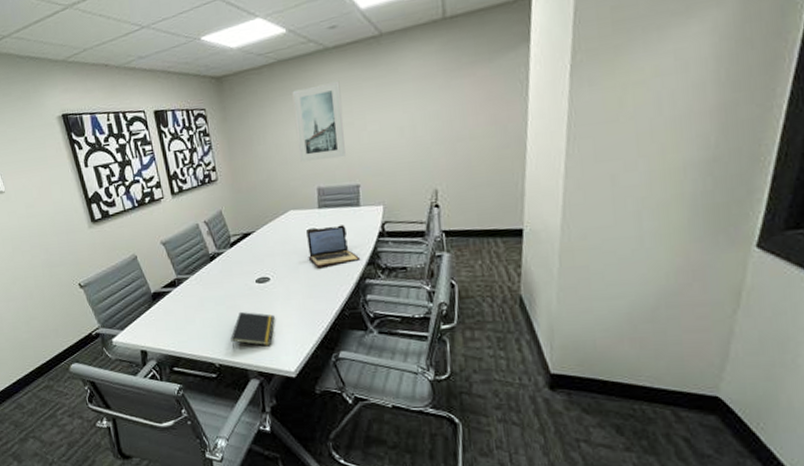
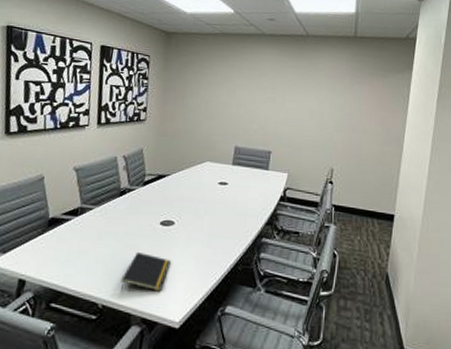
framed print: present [292,80,346,162] -> none [225,60,270,125]
laptop: present [306,225,361,267] -> none [214,182,261,221]

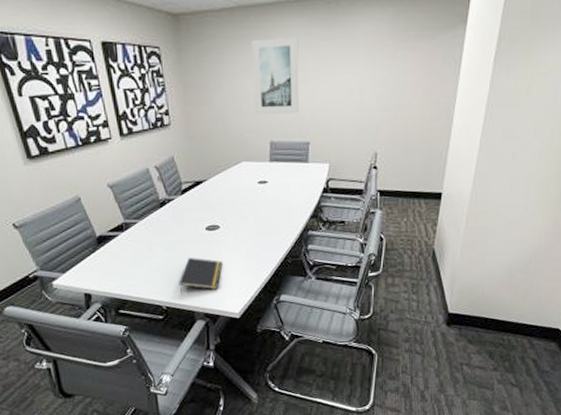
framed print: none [225,60,270,125] -> present [251,36,299,115]

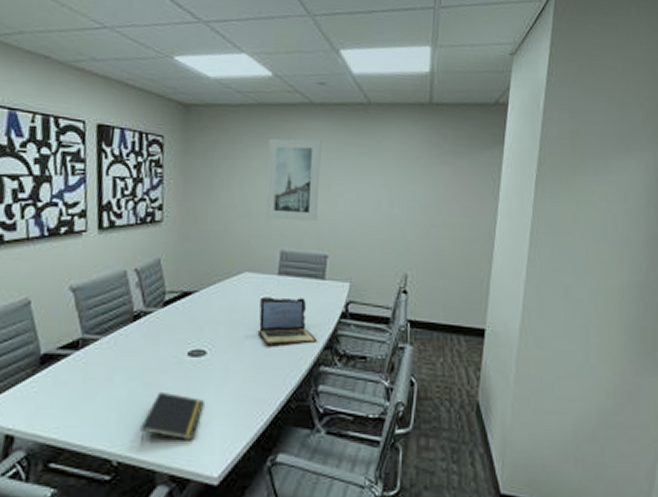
laptop: none [257,179,305,218] -> present [257,298,318,346]

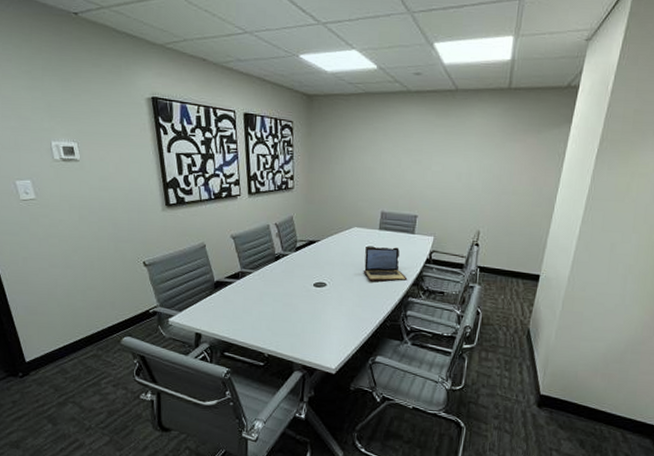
notepad: present [140,391,204,443] -> none [282,309,325,344]
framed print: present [266,138,321,222] -> none [371,121,416,190]

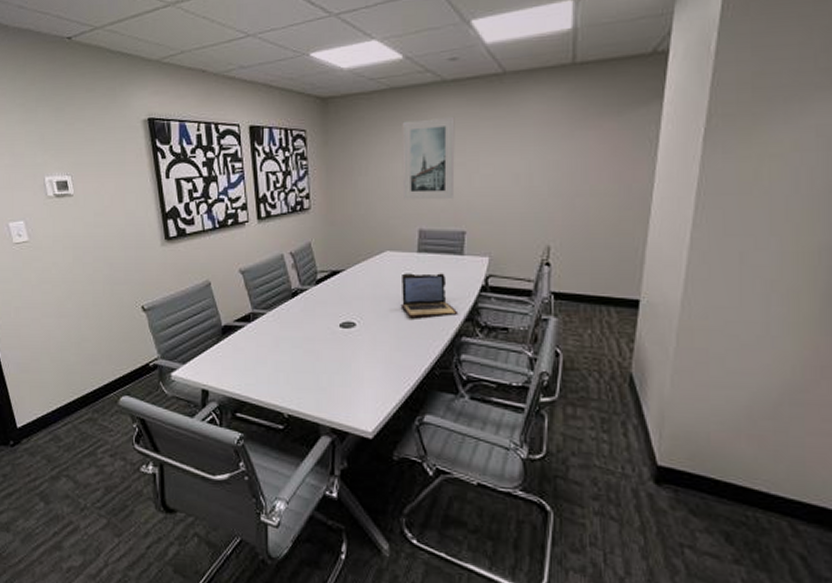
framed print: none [371,121,416,190] -> present [402,116,455,200]

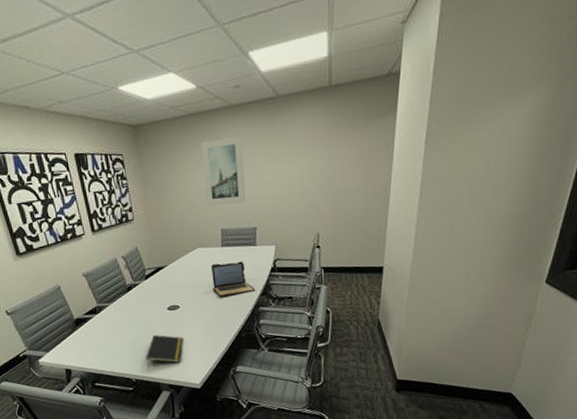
notepad: none [304,357,356,400] -> present [145,334,184,367]

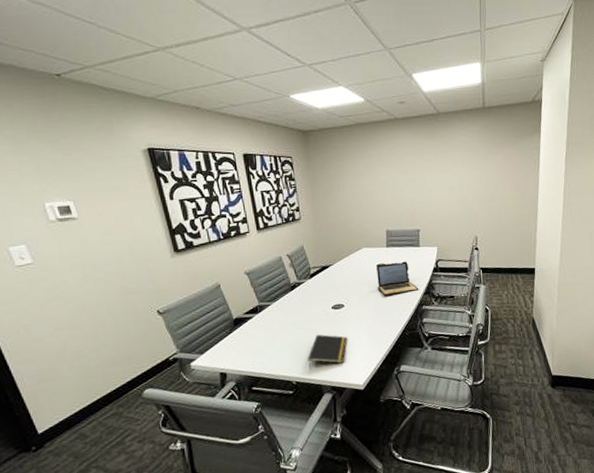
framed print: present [200,135,246,206] -> none [367,145,409,208]

